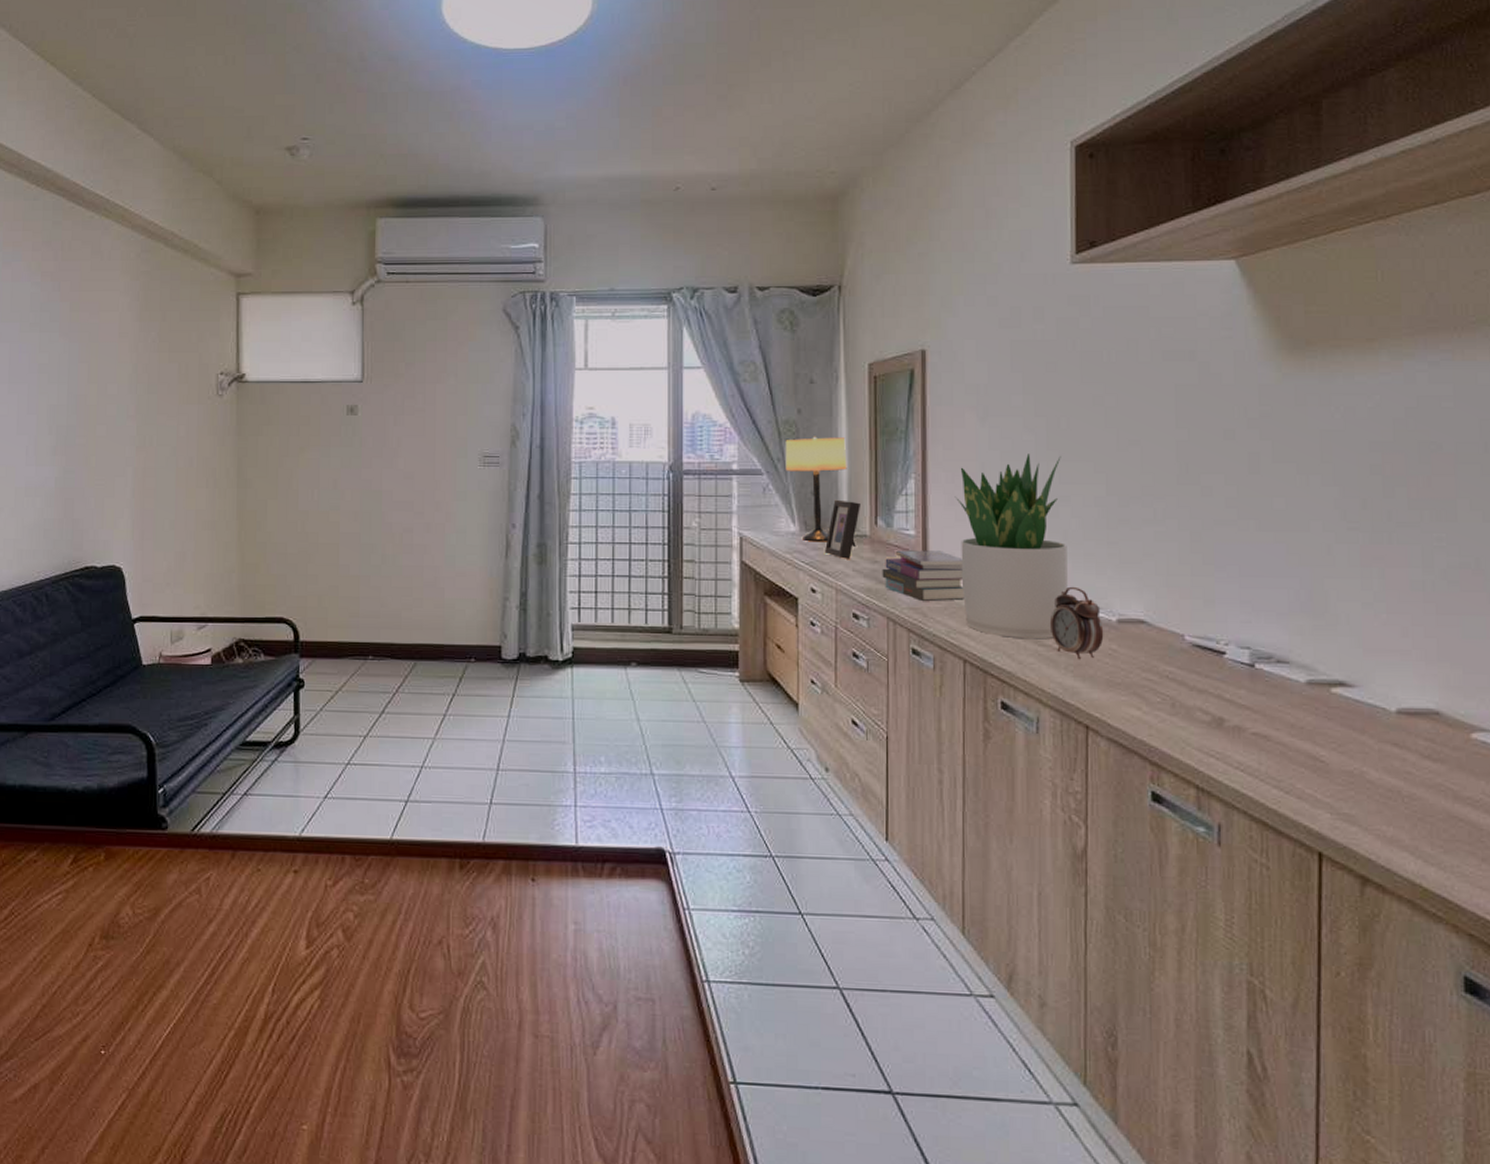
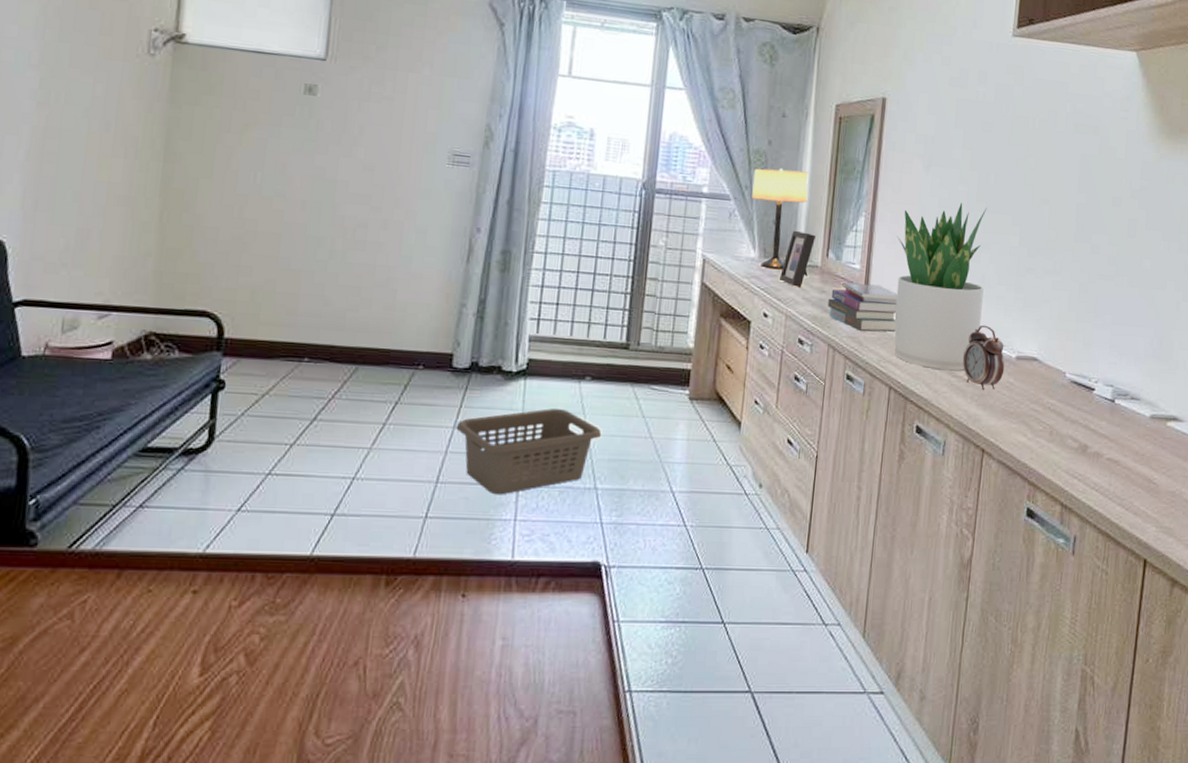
laundry basket: none [511,695,653,782] -> present [456,408,602,495]

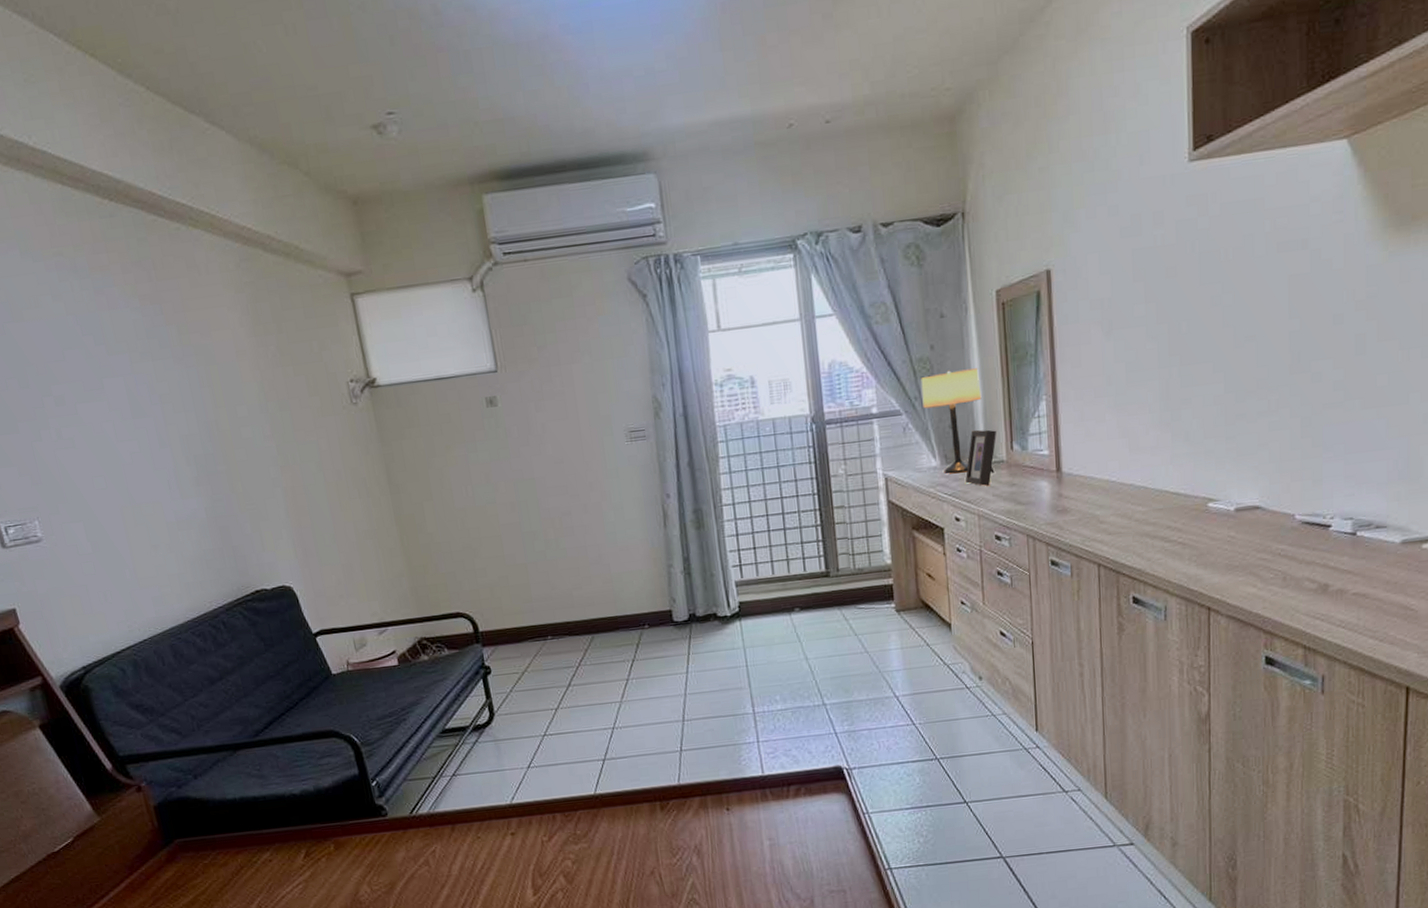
laundry basket: present [456,408,602,495] -> none [688,640,820,723]
books: present [828,282,898,332] -> none [1020,466,1097,515]
planter: present [894,203,987,371] -> none [1084,361,1190,539]
alarm clock: present [962,325,1005,391] -> none [1174,483,1223,550]

